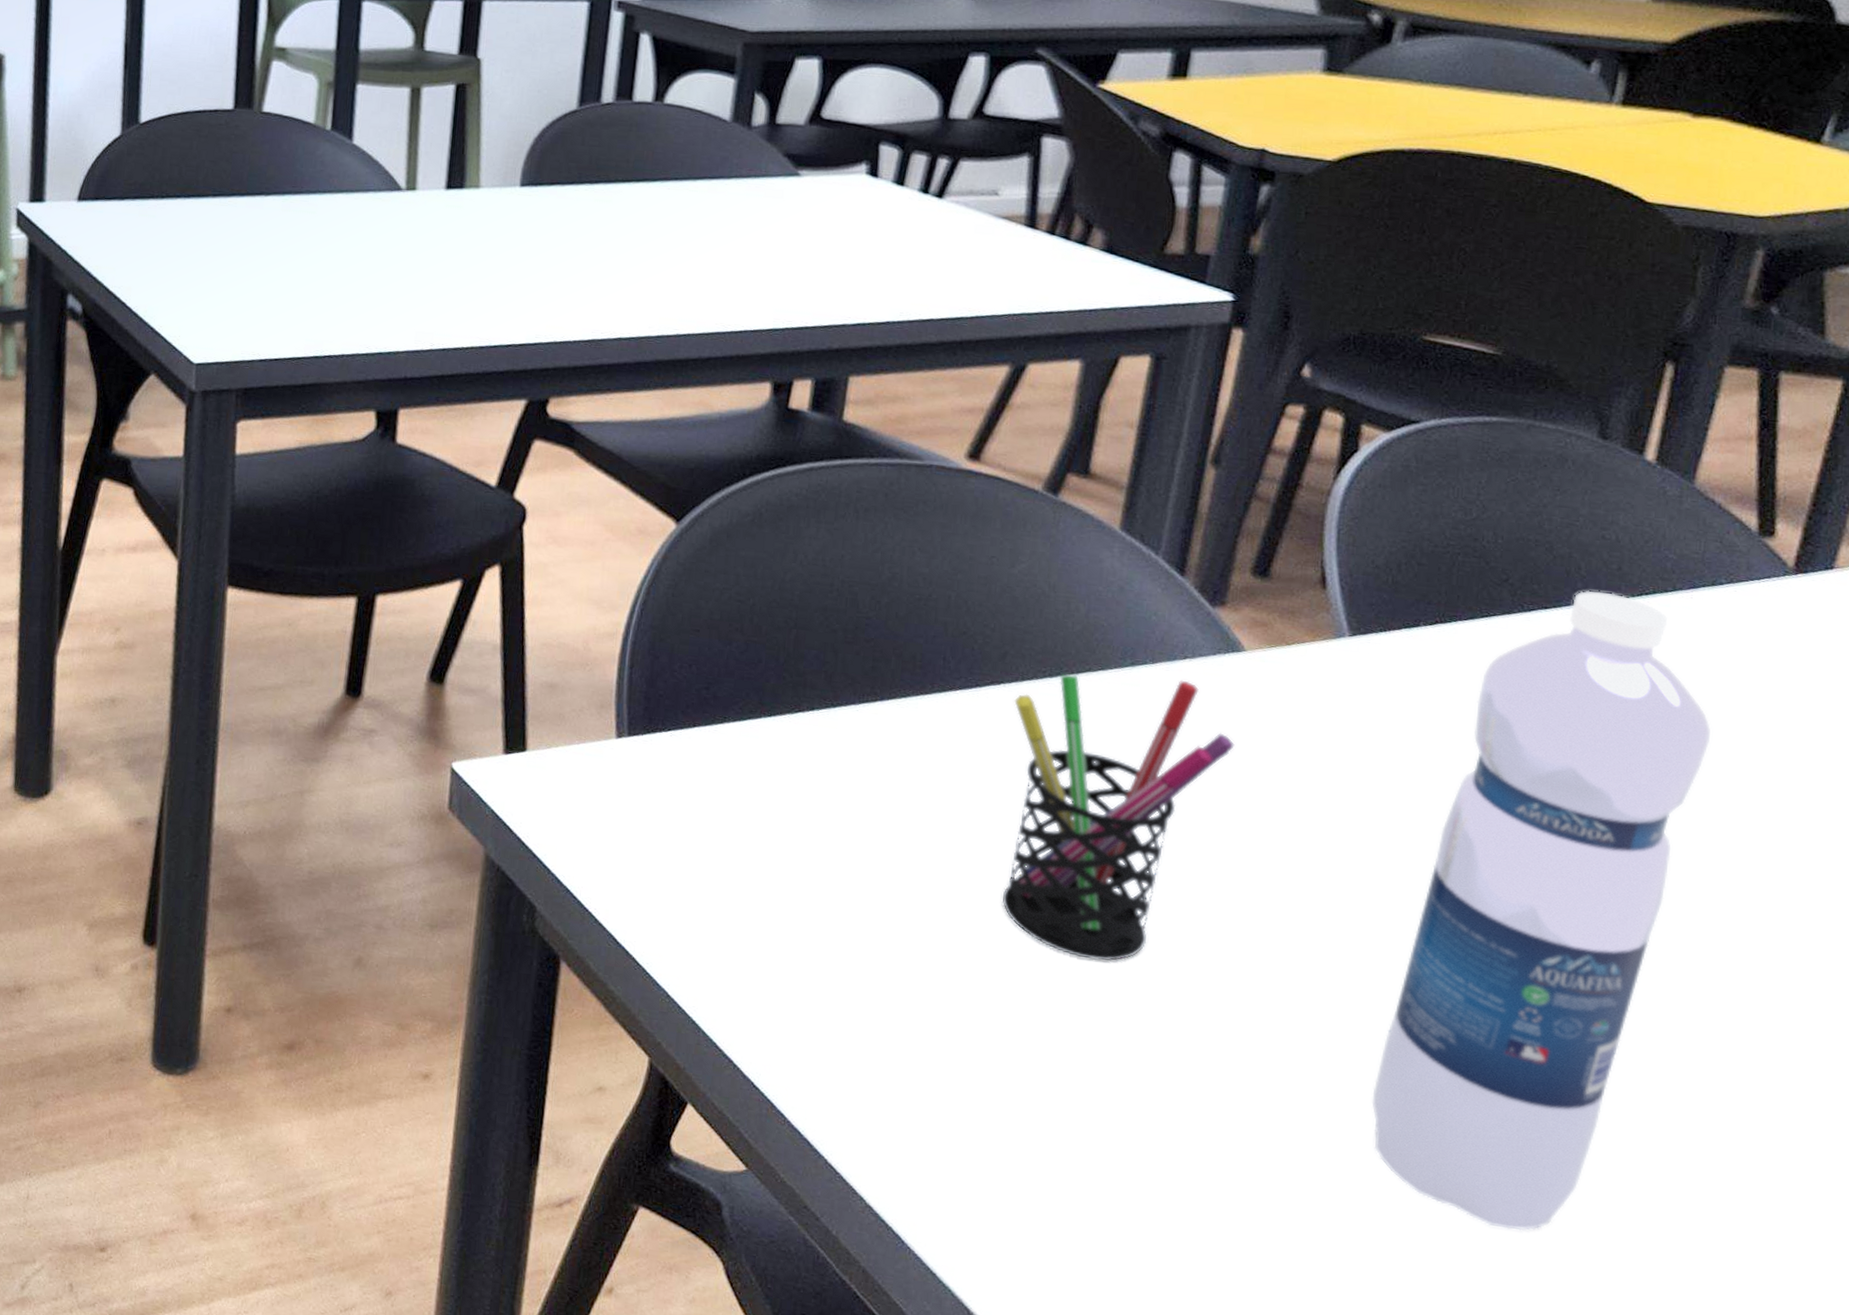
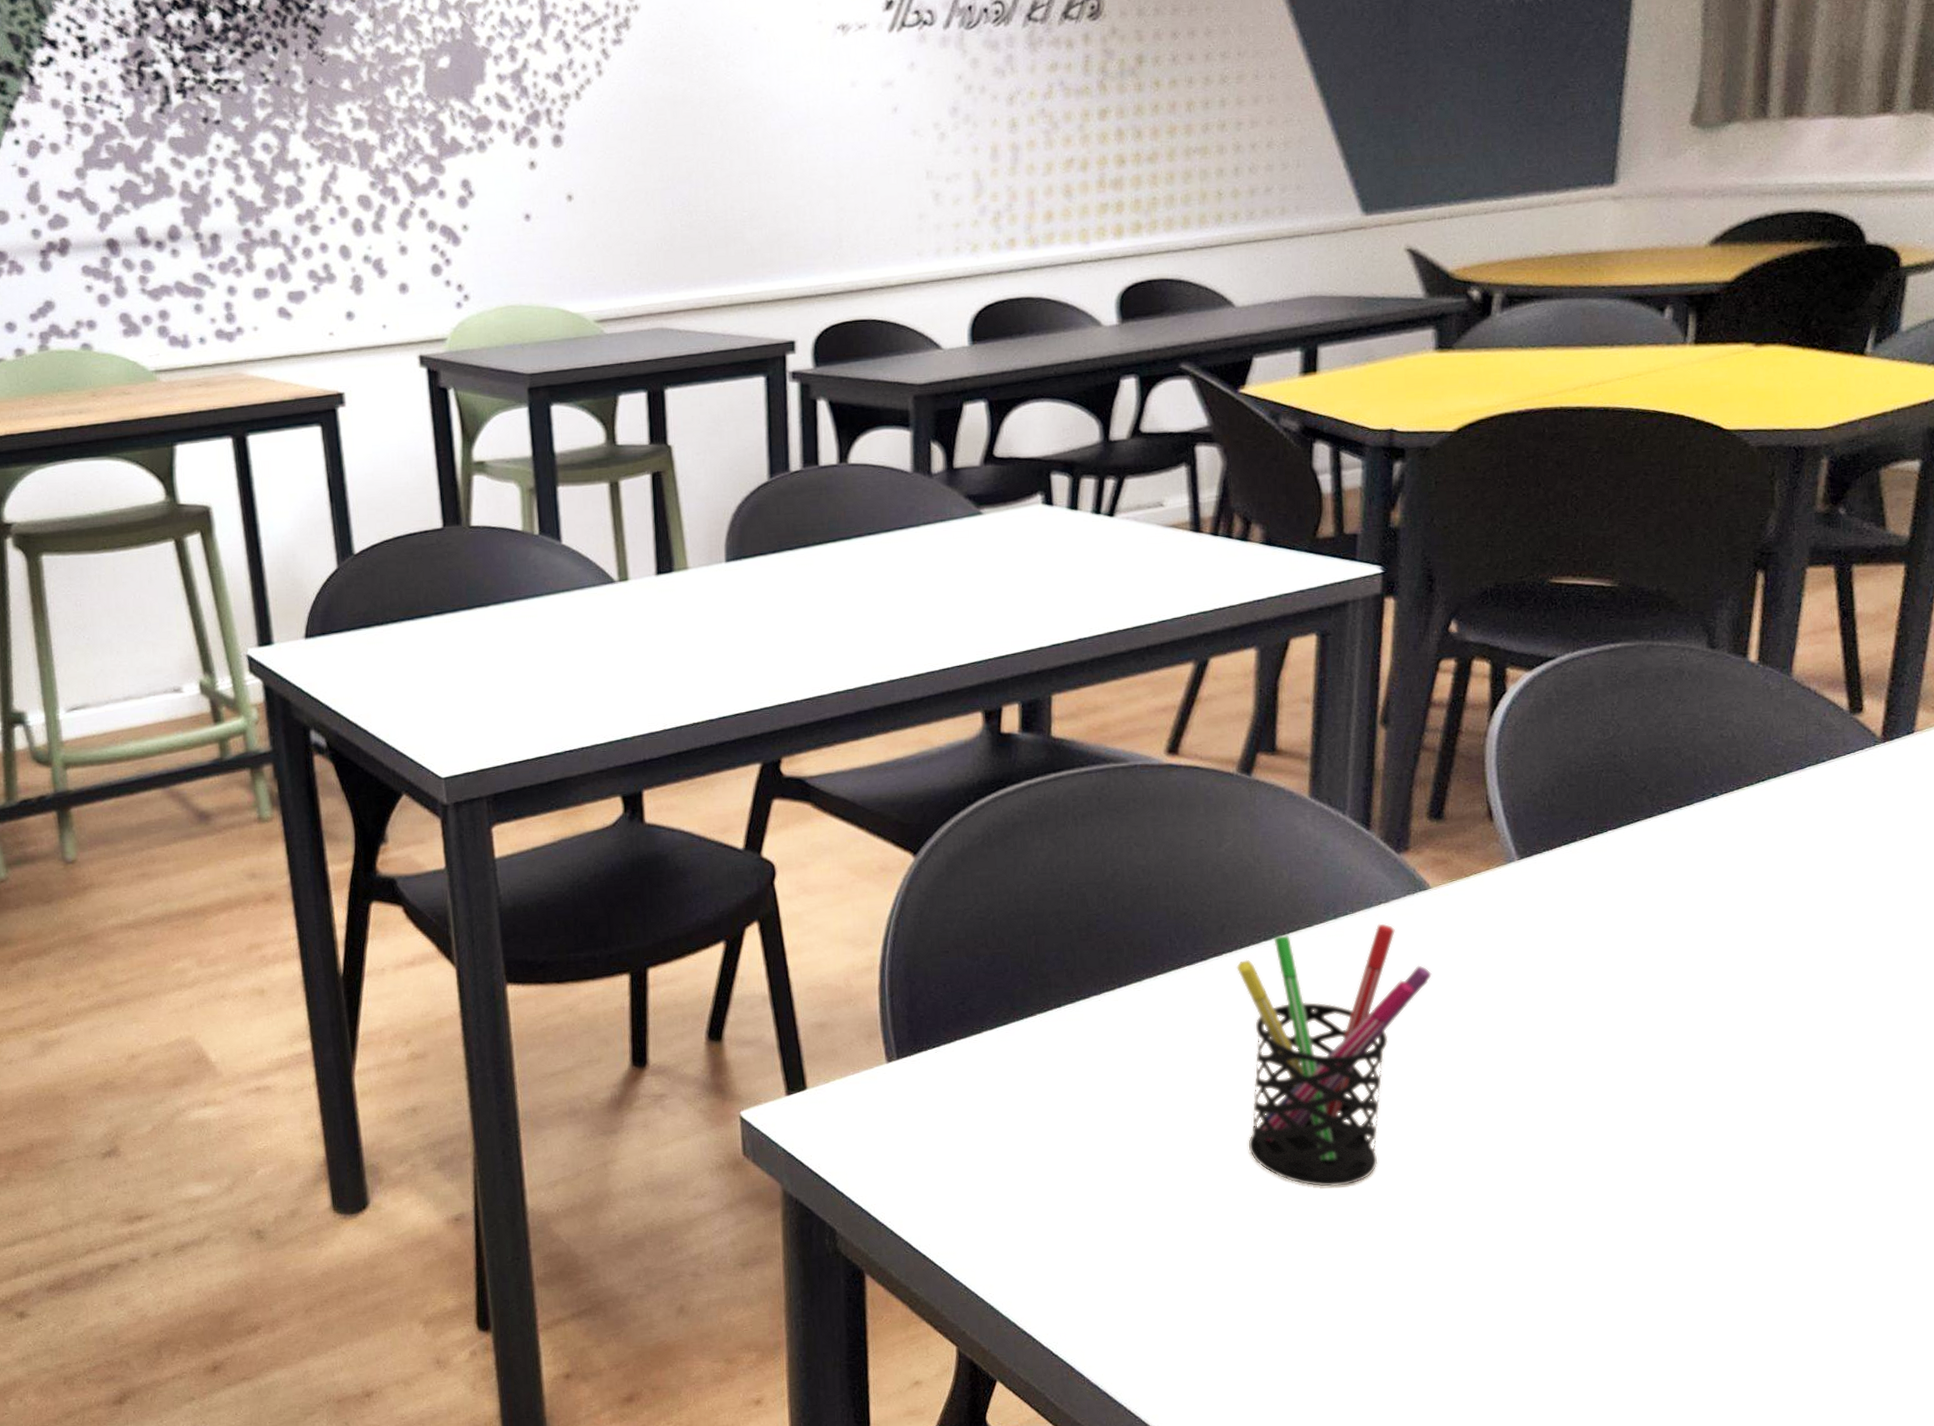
water bottle: present [1371,590,1712,1231] -> none [1584,784,1830,1355]

